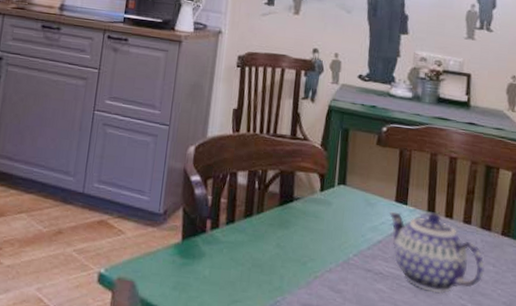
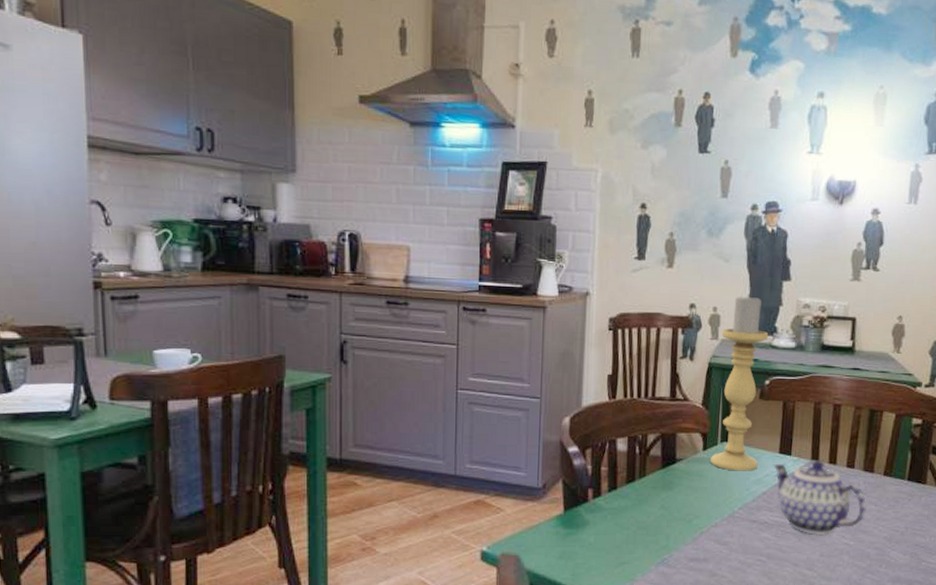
candle holder: none [327,43,387,217] -> present [710,293,769,471]

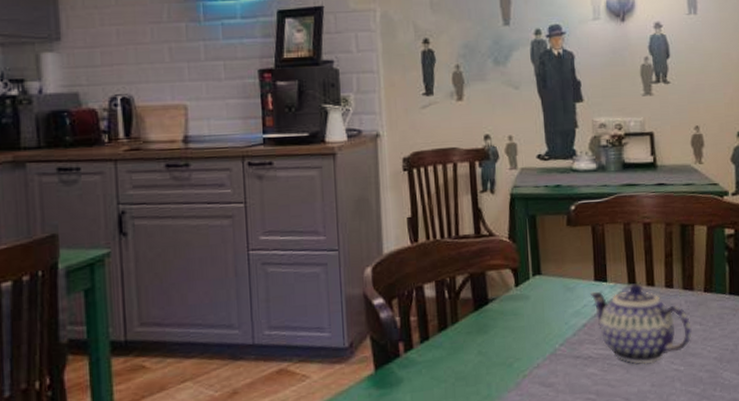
candle holder: present [710,293,769,471] -> none [520,118,575,306]

